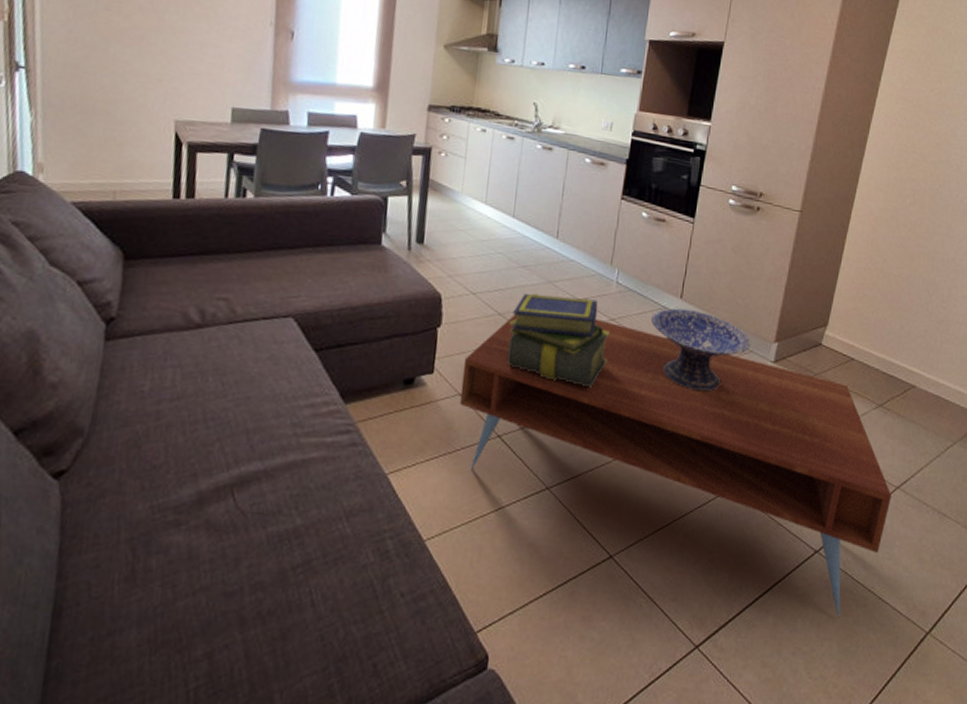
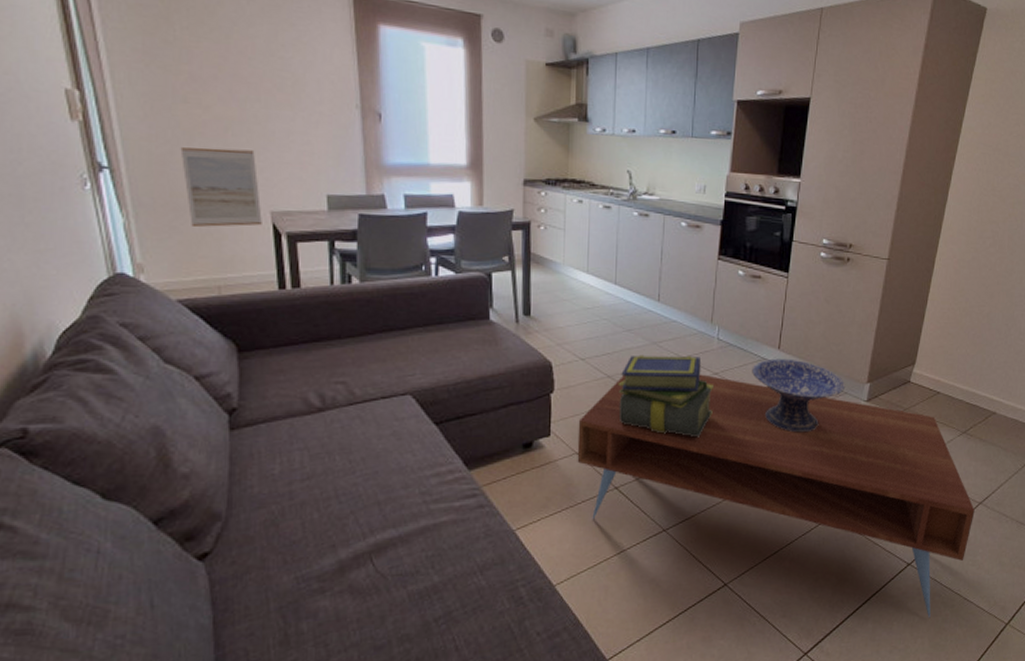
wall art: none [95,52,167,134] -> present [180,147,262,227]

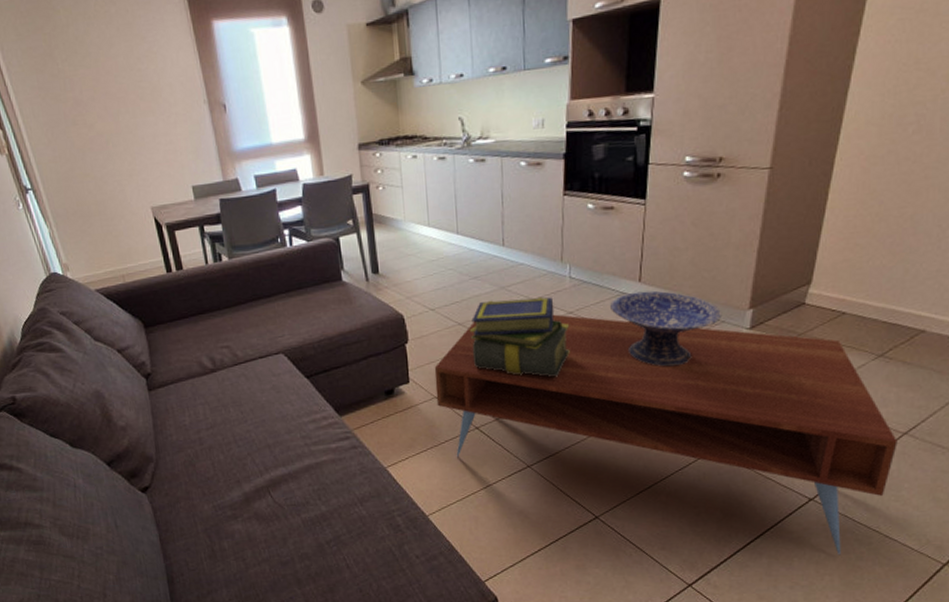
wall art: present [180,147,262,227] -> none [77,156,146,228]

